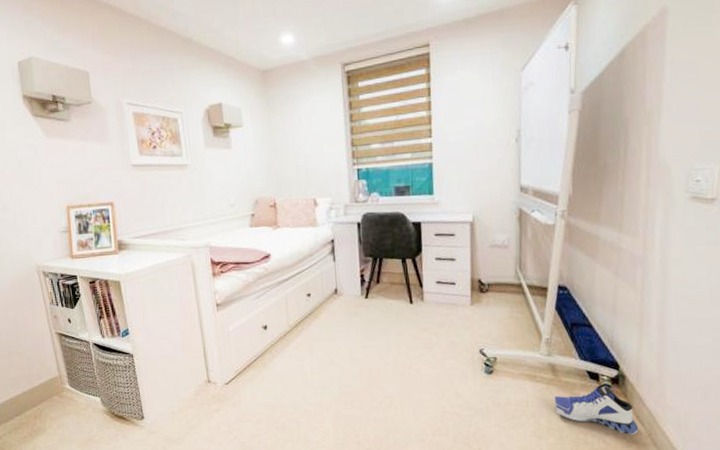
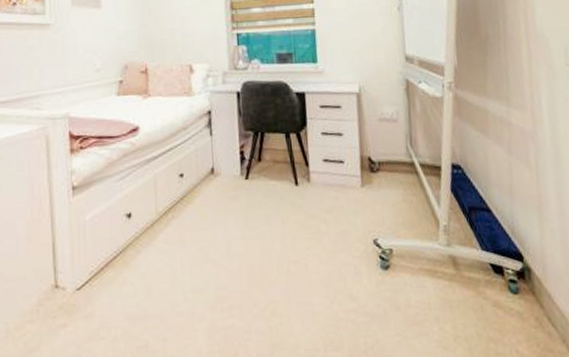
sneaker: present [554,384,639,435] -> none [458,279,553,341]

